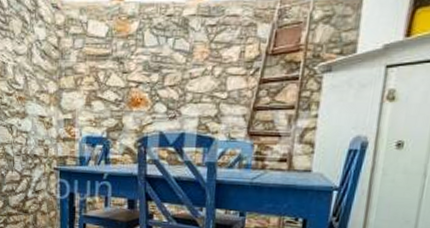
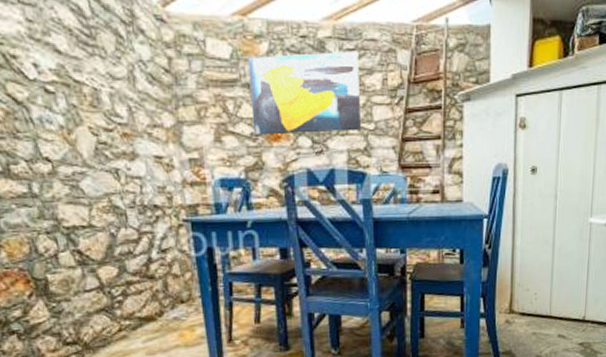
wall art: none [117,26,219,101] -> present [248,50,361,135]

